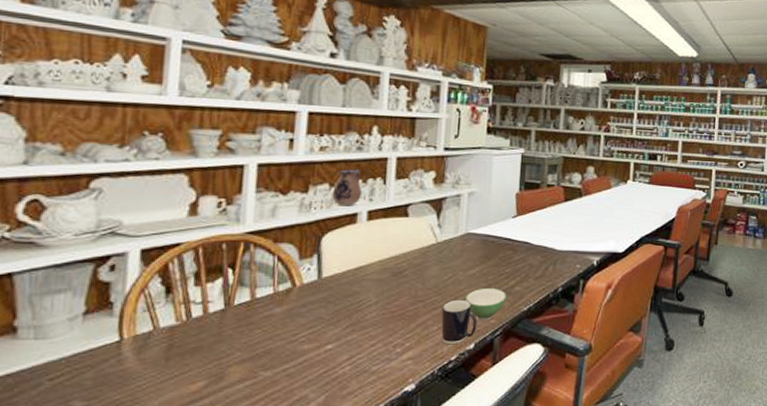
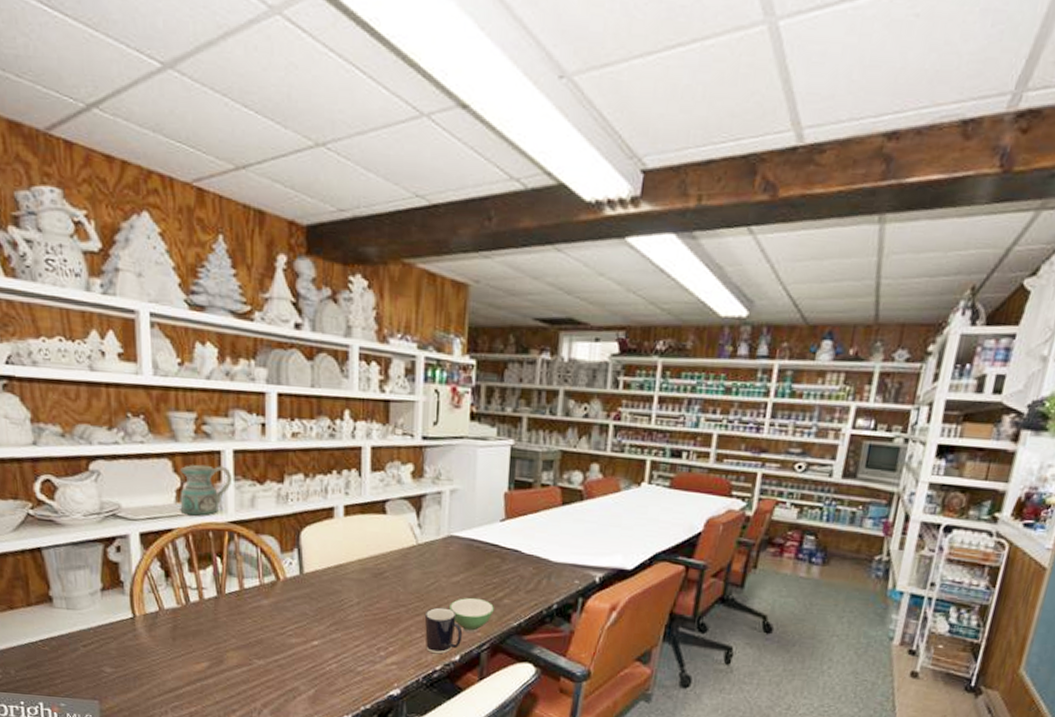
ceramic pitcher: none [192,178,253,229] -> present [180,464,231,516]
ceramic pitcher: present [332,169,362,206] -> none [308,458,336,500]

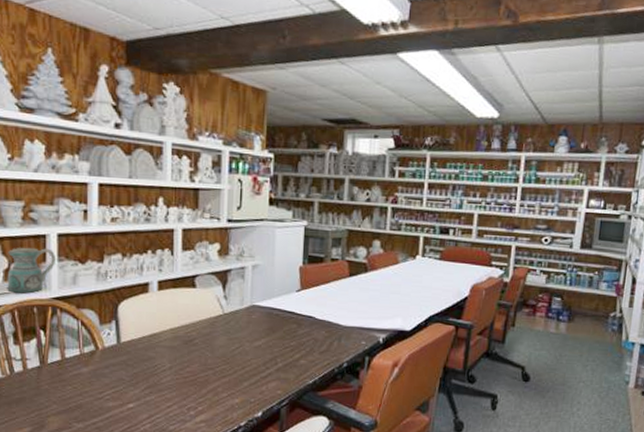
mug: present [424,607,463,654] -> none [230,369,264,412]
bowl: present [449,597,495,634] -> none [252,359,293,392]

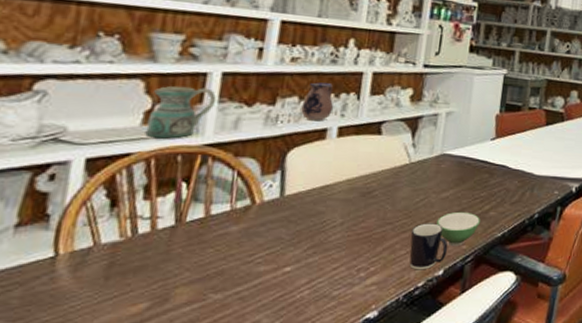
ceramic pitcher: none [125,240,151,276] -> present [301,82,334,121]
mug: none [230,369,264,412] -> present [409,223,448,270]
bowl: none [252,359,293,392] -> present [437,211,481,247]

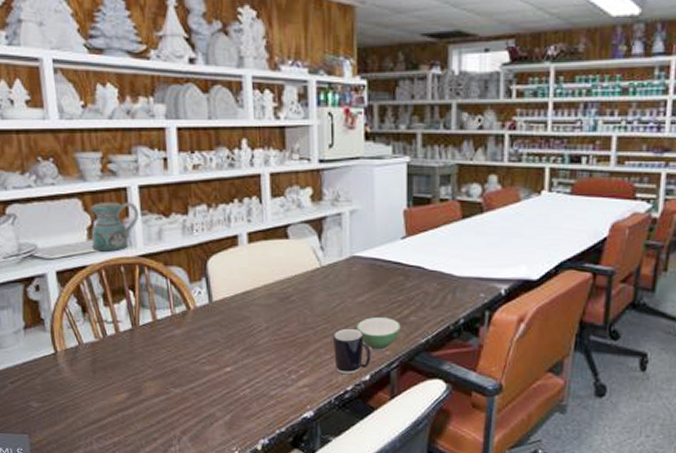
ceramic pitcher: present [301,82,334,121] -> none [211,188,239,228]

